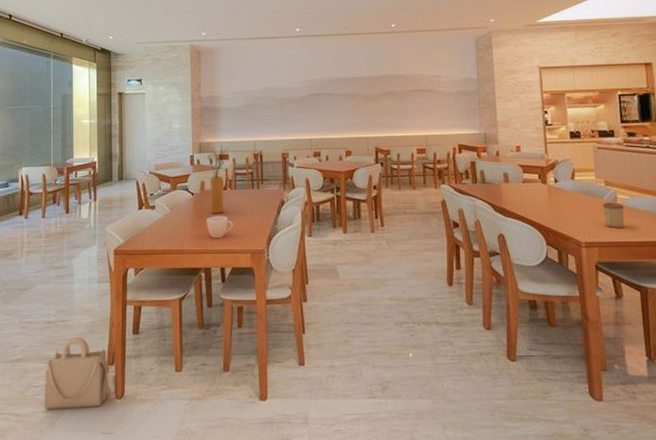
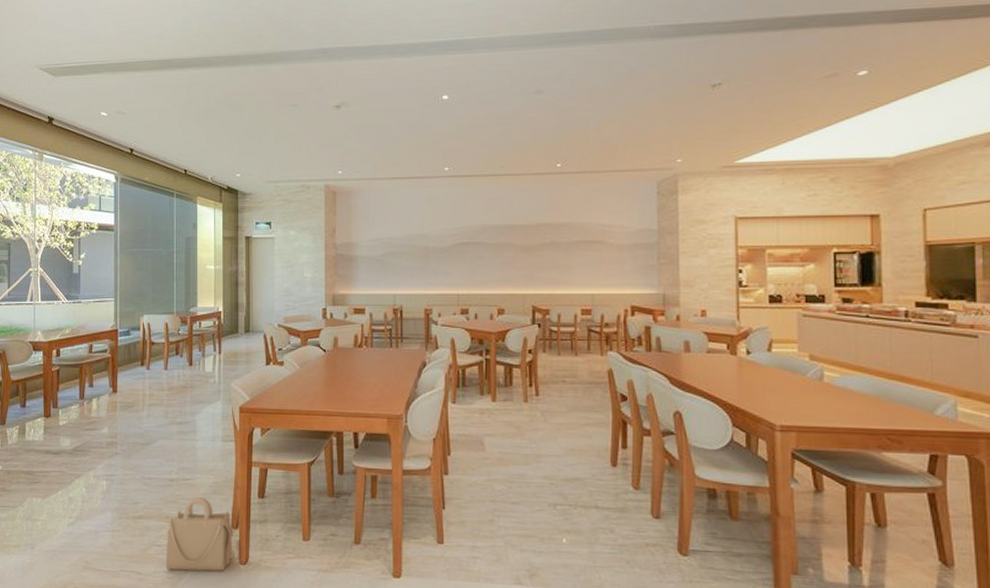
cup: present [206,216,233,239] -> none [338,376,368,401]
vase: present [207,145,229,214] -> none [341,298,365,373]
cup: present [603,202,625,229] -> none [805,380,832,412]

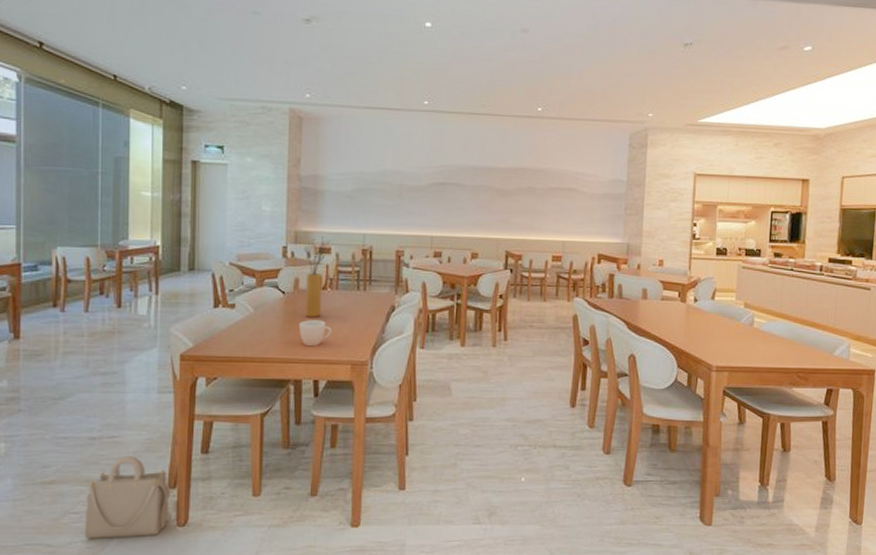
cup: none [338,376,368,401] -> present [298,320,332,347]
vase: none [341,298,365,373] -> present [304,236,332,317]

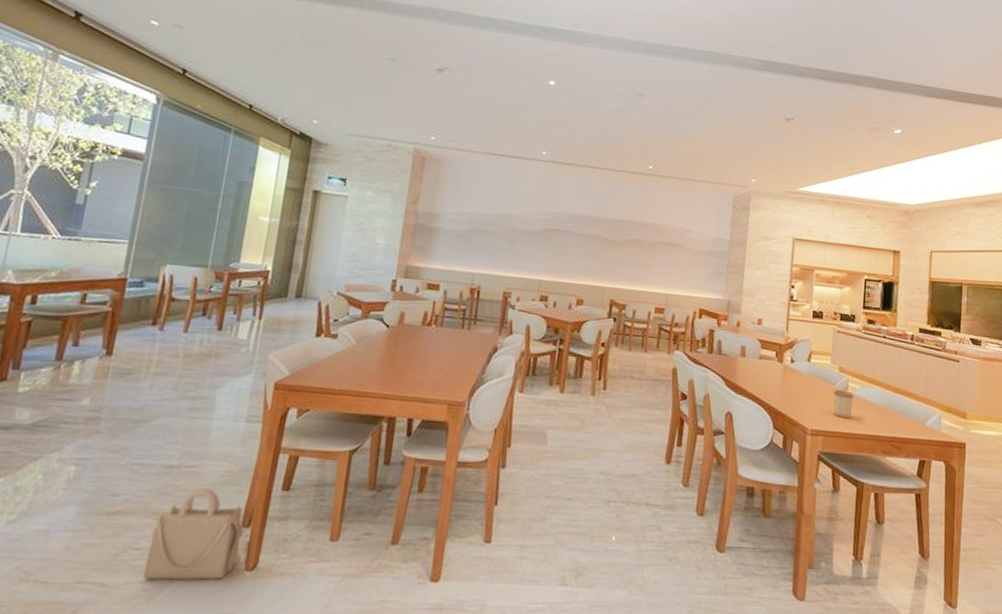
cup: present [298,320,332,347] -> none [398,355,432,384]
vase: present [304,236,332,317] -> none [406,273,441,354]
cup: none [739,326,759,354] -> present [833,390,853,419]

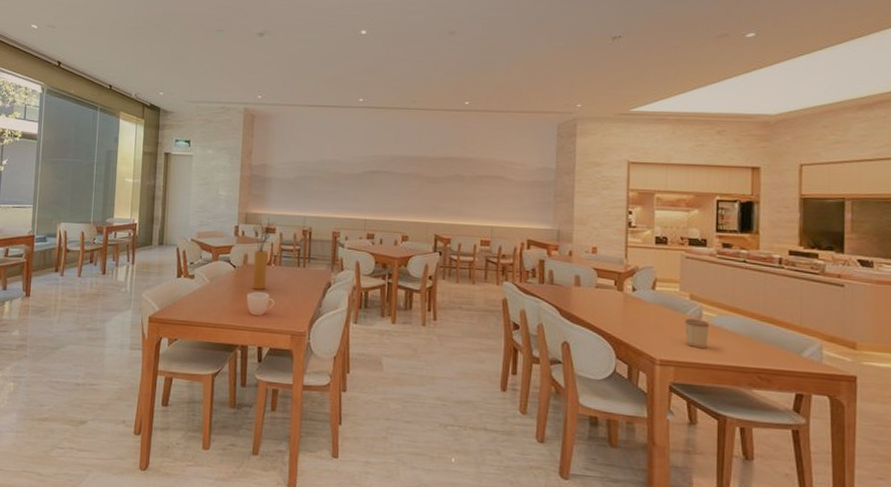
handbag: present [142,488,244,580] -> none [67,402,135,476]
cup: none [398,355,432,384] -> present [246,292,275,317]
vase: none [406,273,441,354] -> present [252,218,277,290]

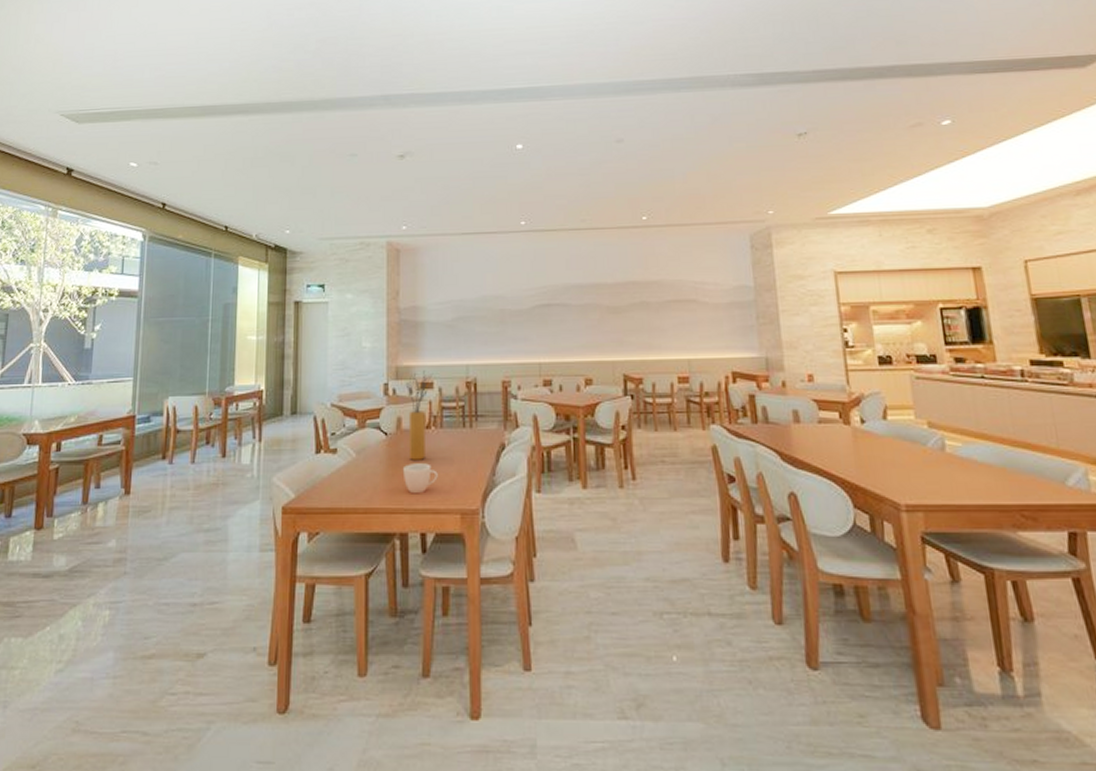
cup: present [685,318,709,349] -> none [926,451,958,487]

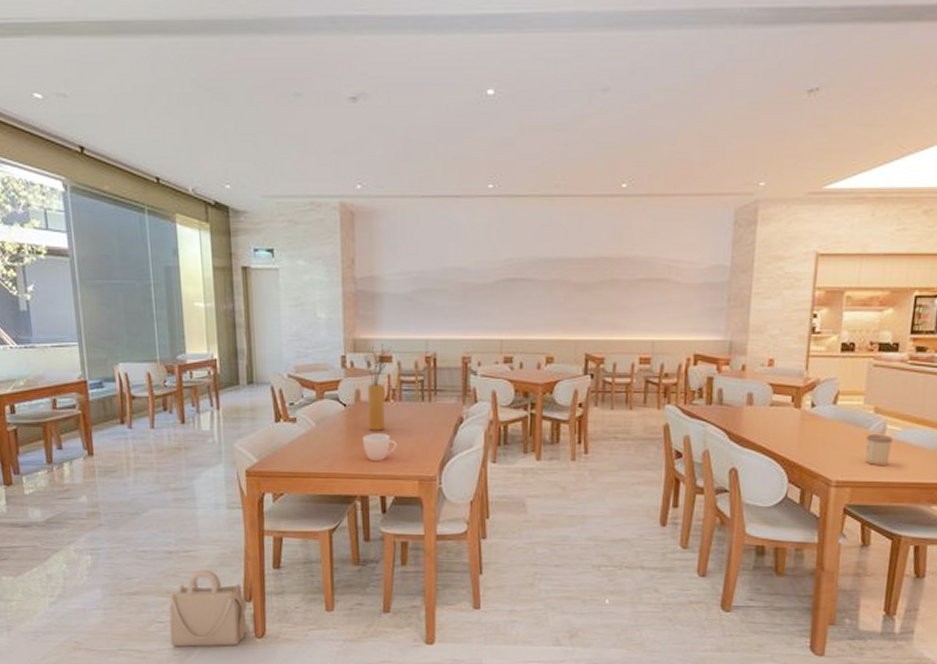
handbag: none [181,626,270,727] -> present [169,570,248,647]
cup: none [926,451,958,487] -> present [865,434,892,467]

